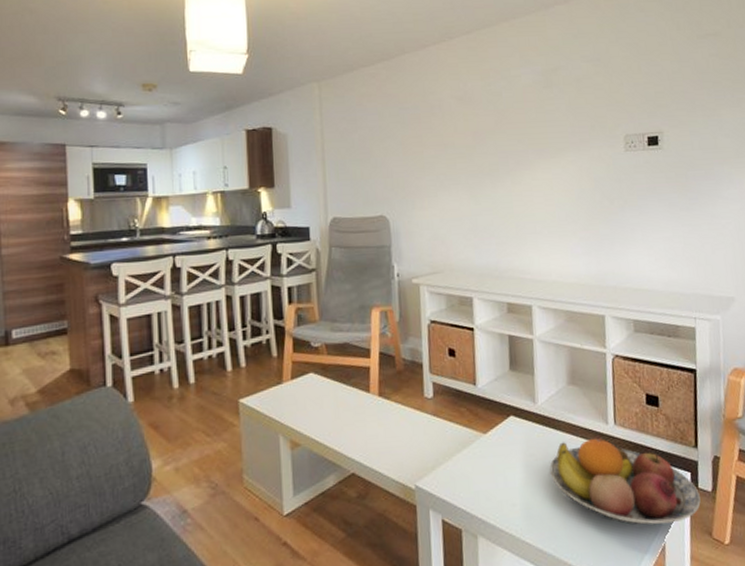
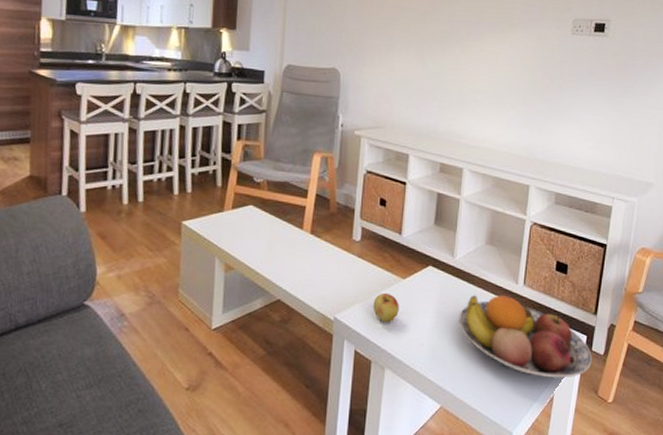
apple: none [455,451,485,485] -> present [373,292,399,323]

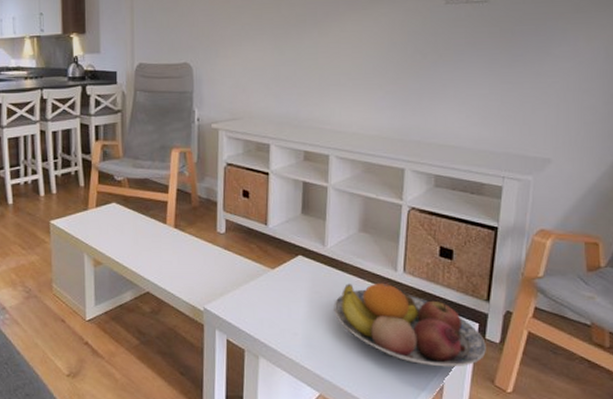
apple: present [373,292,399,323] -> none [243,283,270,313]

